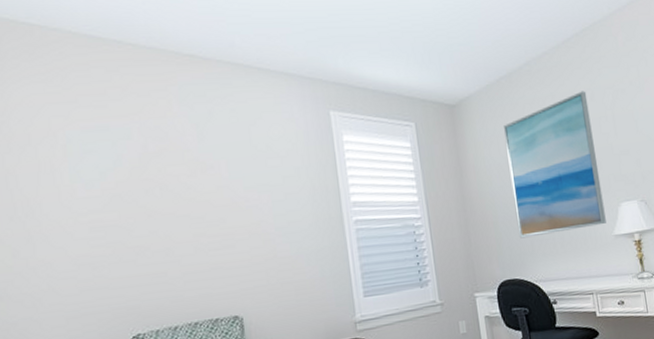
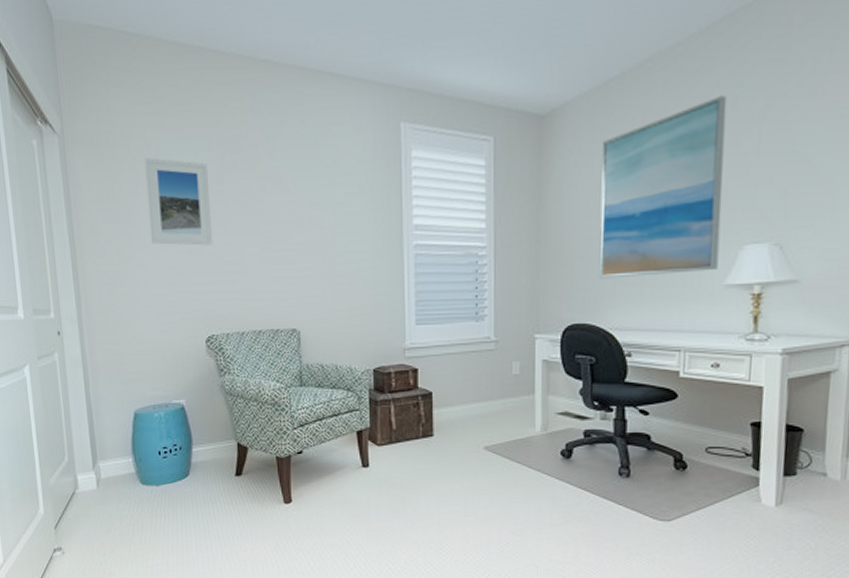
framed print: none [49,148,136,240] -> present [144,158,213,246]

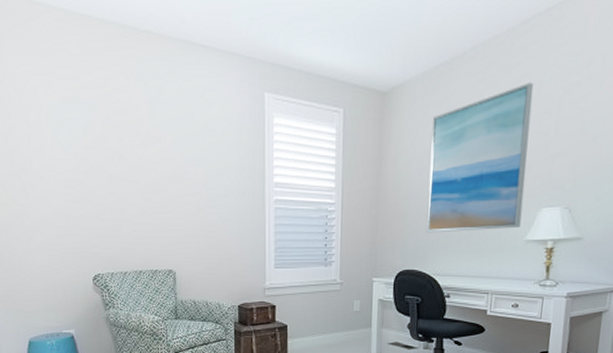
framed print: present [144,158,213,246] -> none [36,115,99,195]

